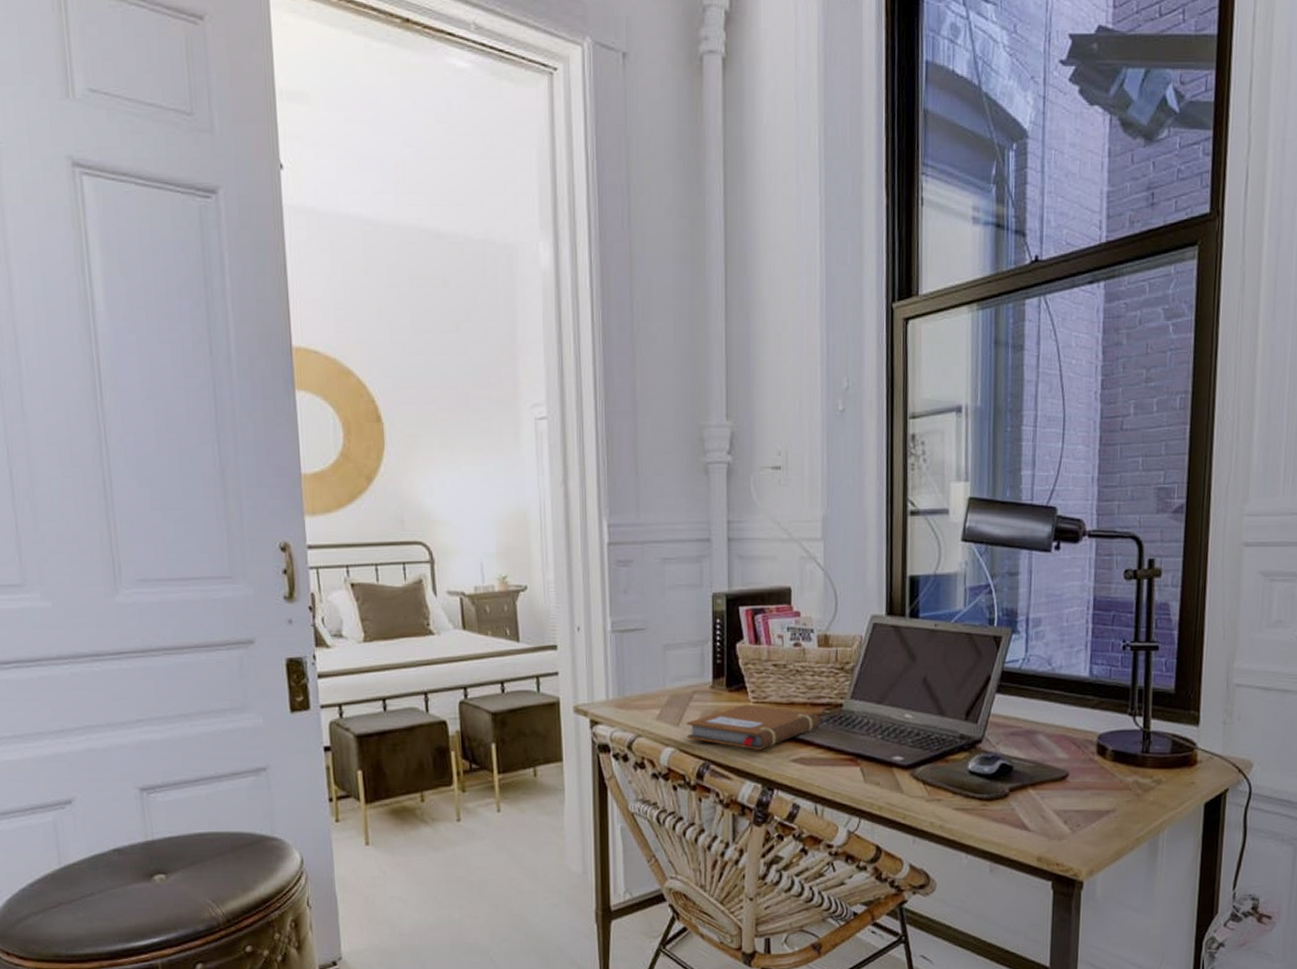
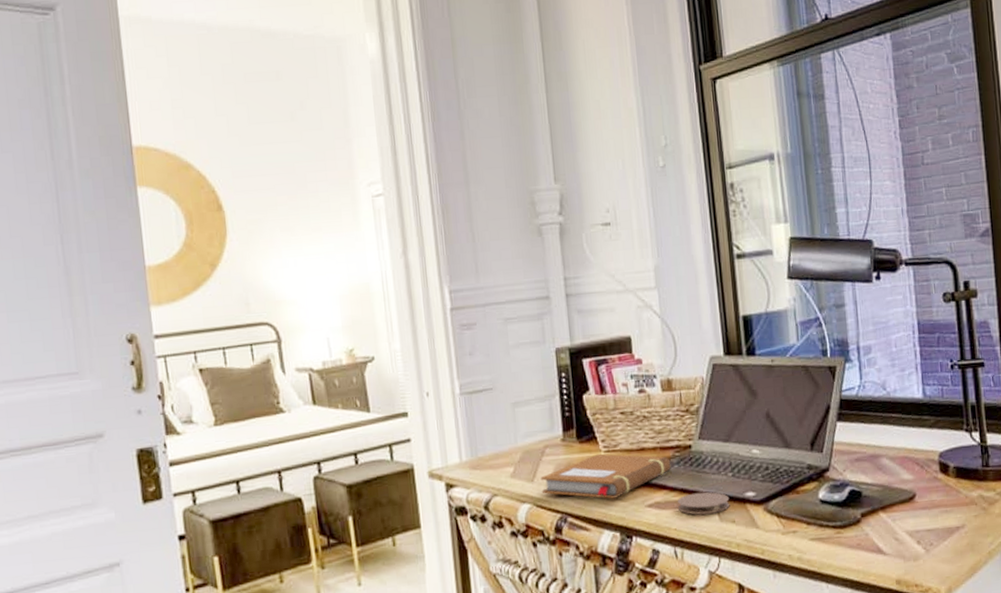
coaster: none [822,752,876,774] -> present [677,492,730,515]

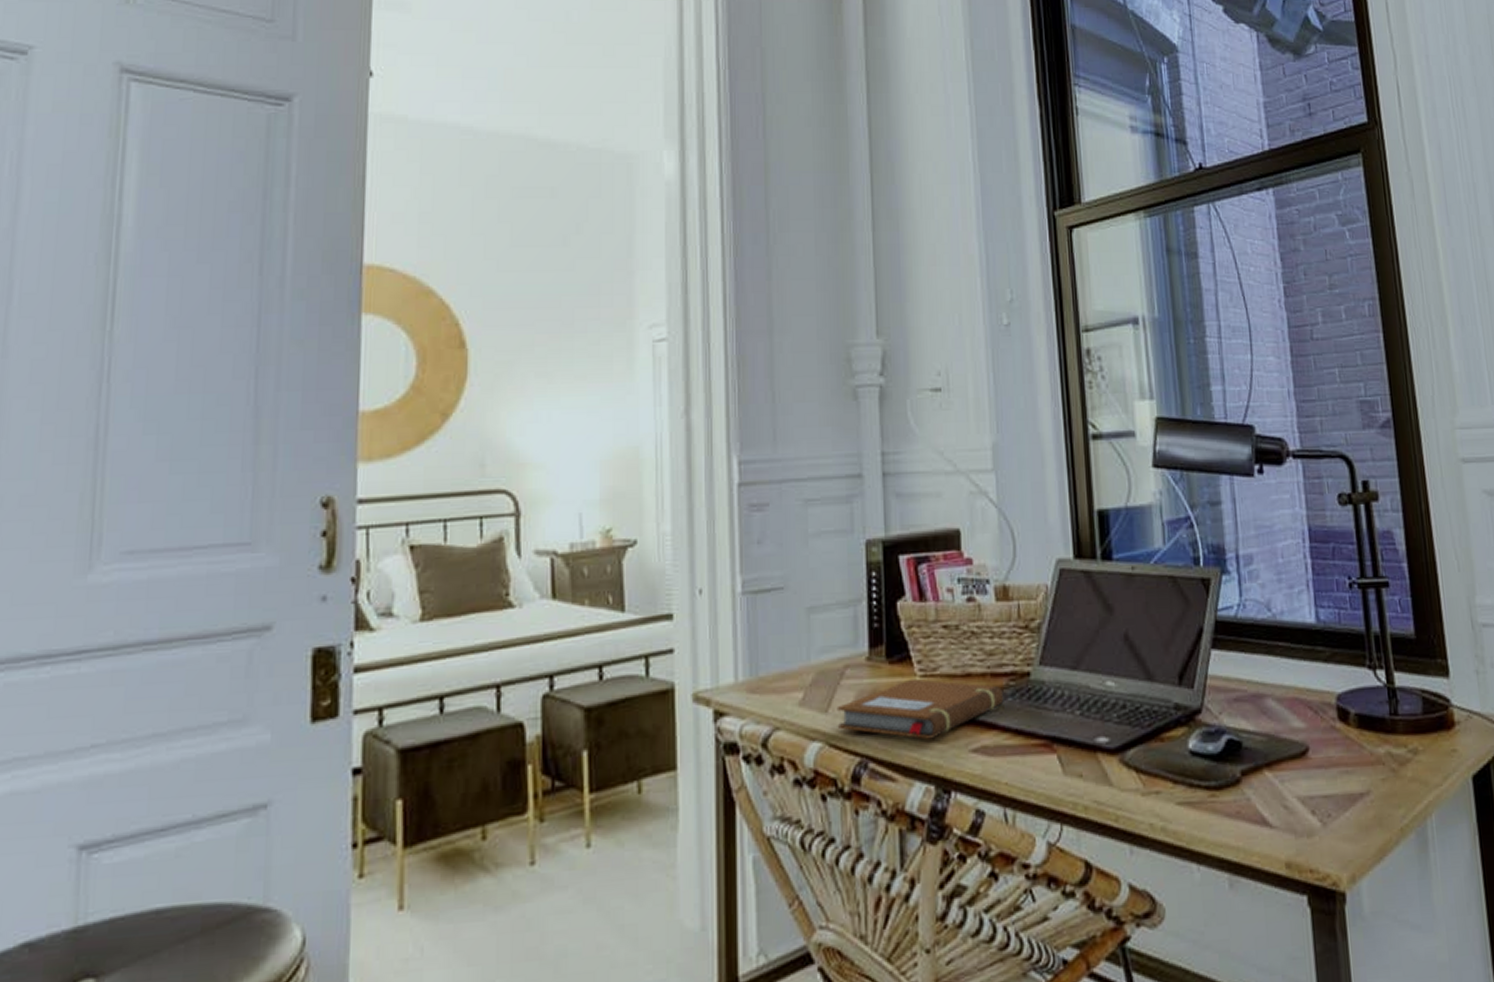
coaster: present [677,492,730,515] -> none [1009,734,1077,765]

